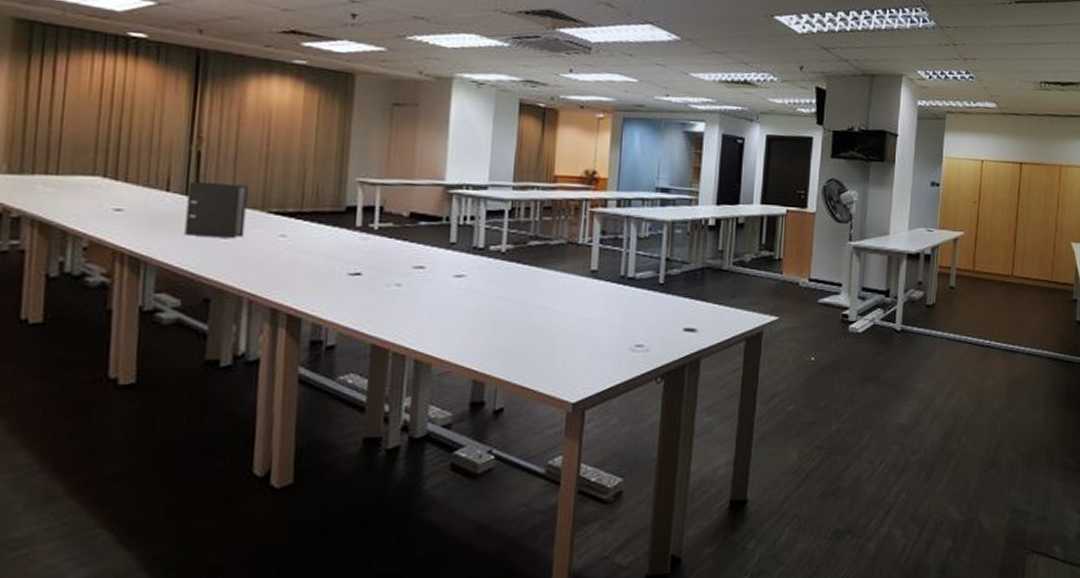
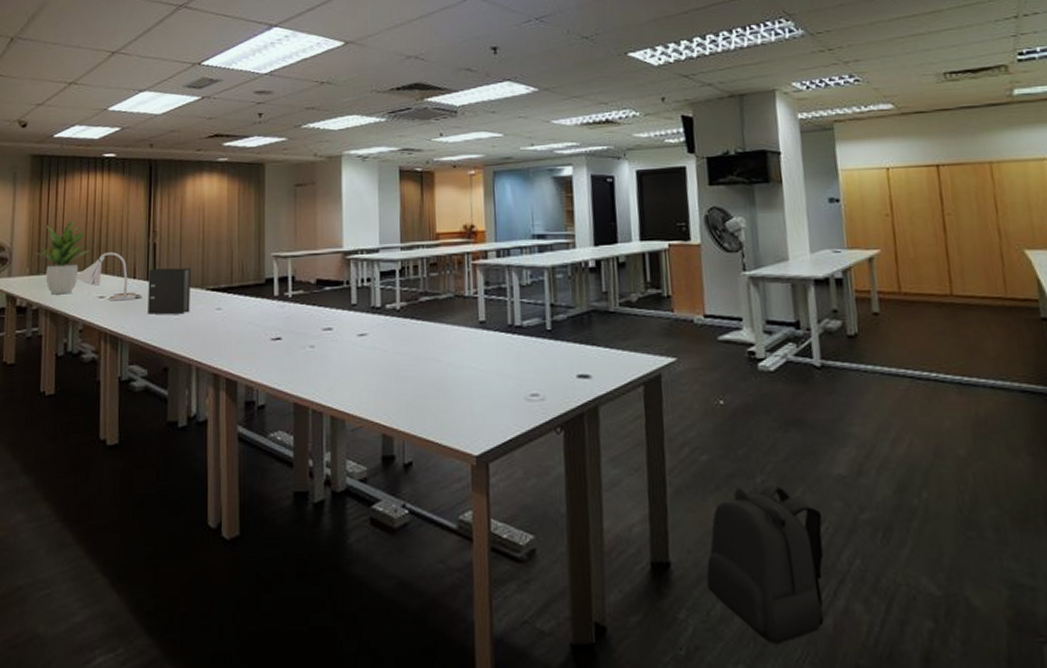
potted plant: none [17,111,104,202] -> present [35,220,90,295]
table lamp: none [79,156,176,217] -> present [75,252,141,301]
backpack: none [777,430,882,566] -> present [706,483,824,644]

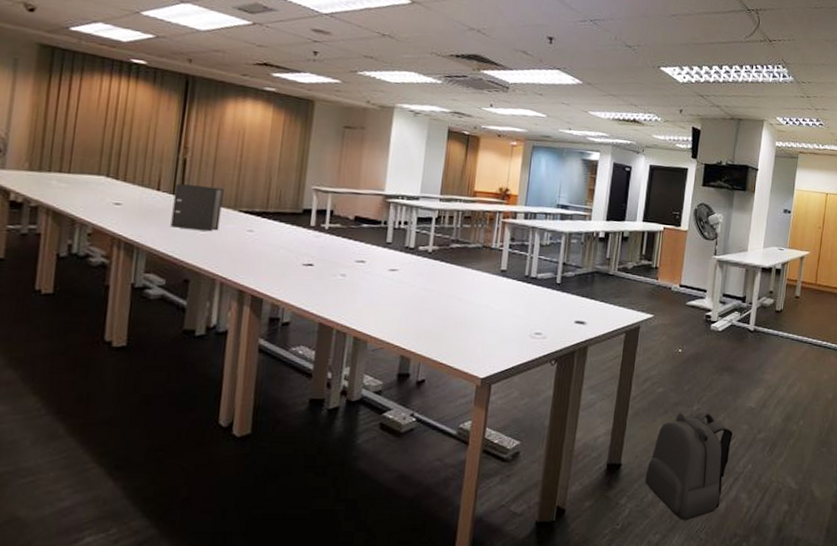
potted plant: present [35,220,90,295] -> none [37,121,108,196]
table lamp: present [75,252,141,301] -> none [86,160,165,211]

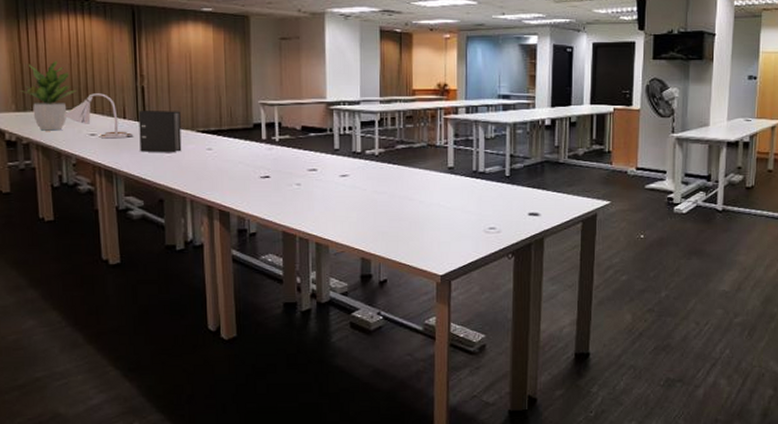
potted plant: none [37,121,108,196] -> present [19,61,77,131]
table lamp: none [86,160,165,211] -> present [63,93,133,139]
backpack: present [645,410,733,521] -> none [616,296,707,407]

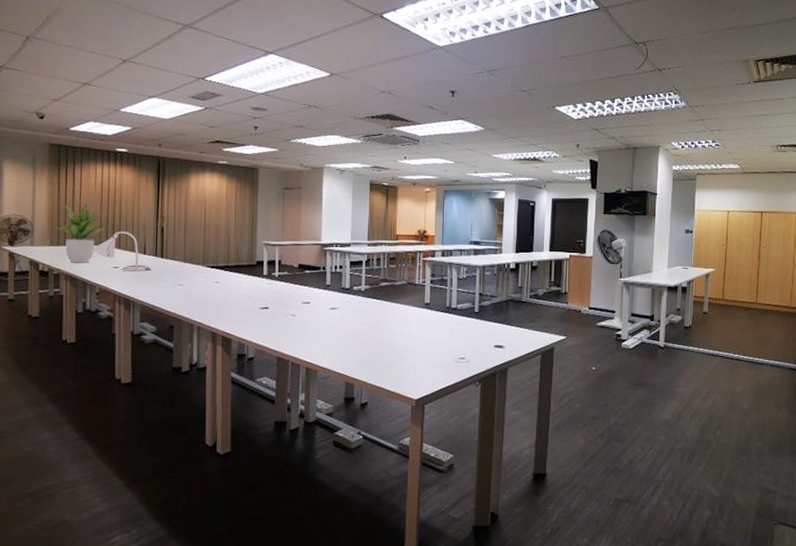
binder: present [138,111,182,153] -> none [156,247,194,285]

